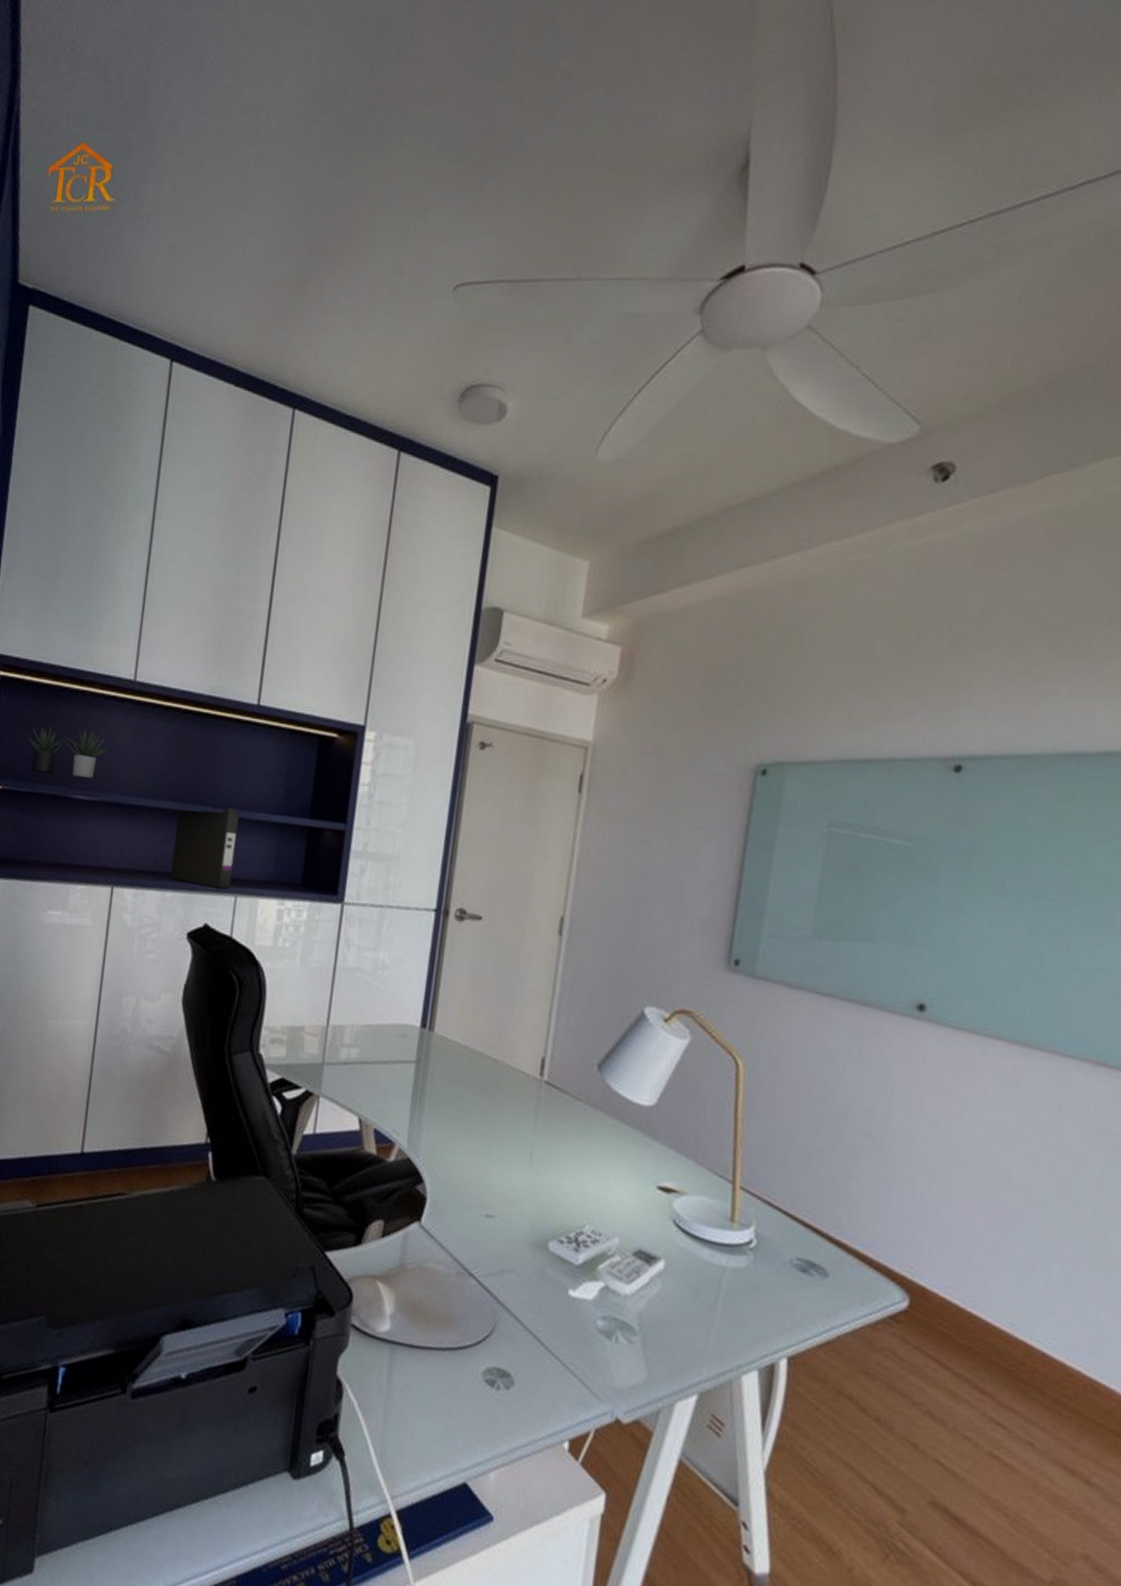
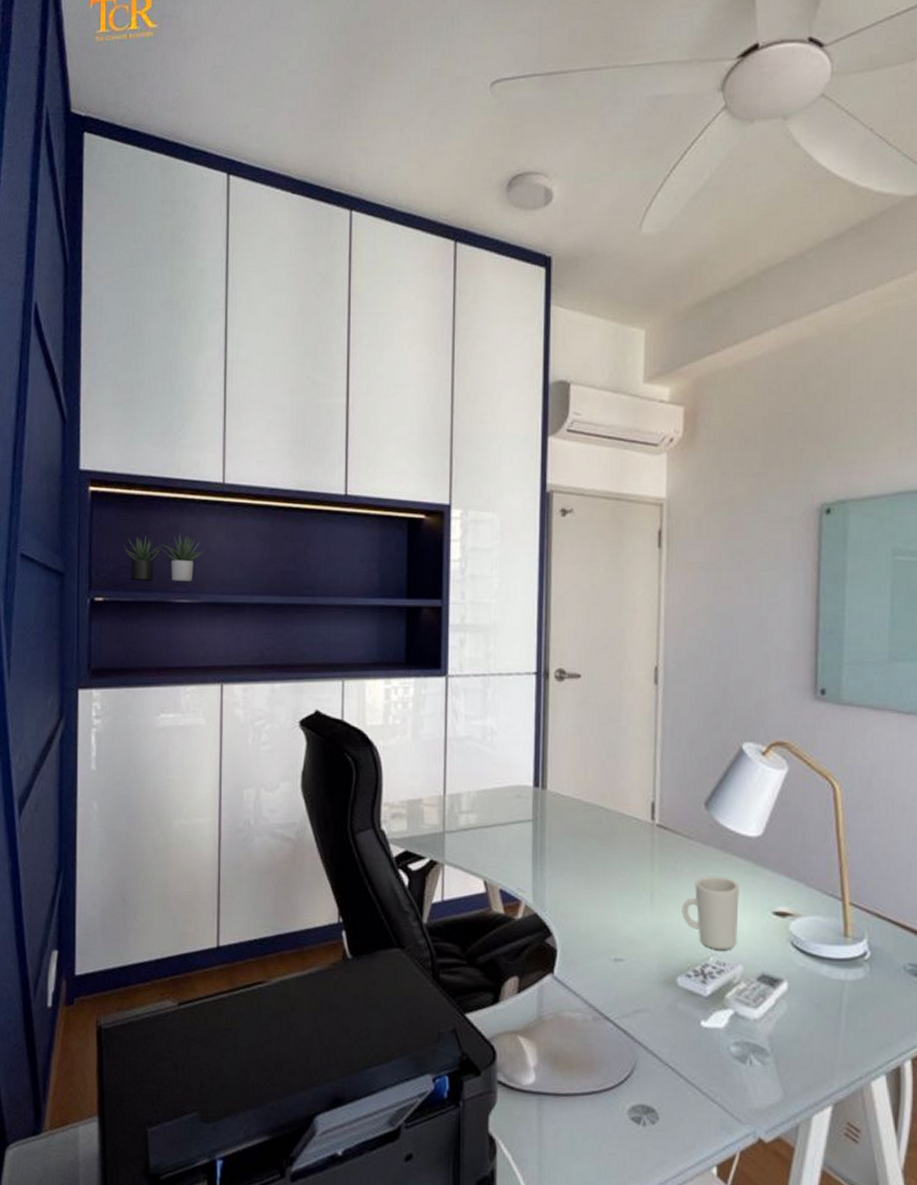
binder: present [170,802,240,890] -> none [277,595,339,675]
mug: none [561,1141,625,1220] -> present [682,876,739,951]

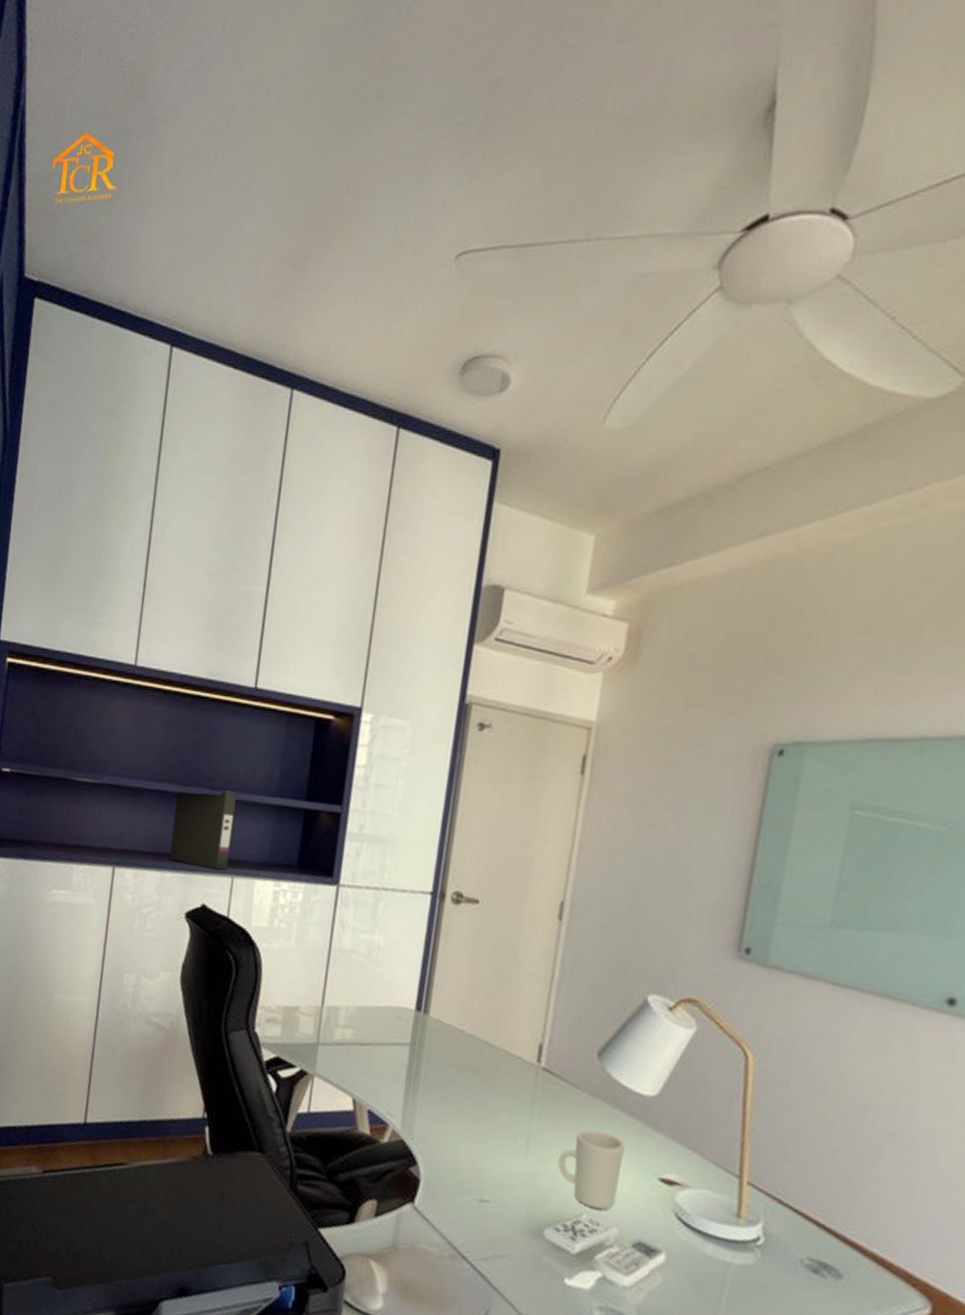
succulent plant: present [122,533,205,582] -> none [32,711,110,762]
binder: none [277,595,339,675] -> present [169,784,238,871]

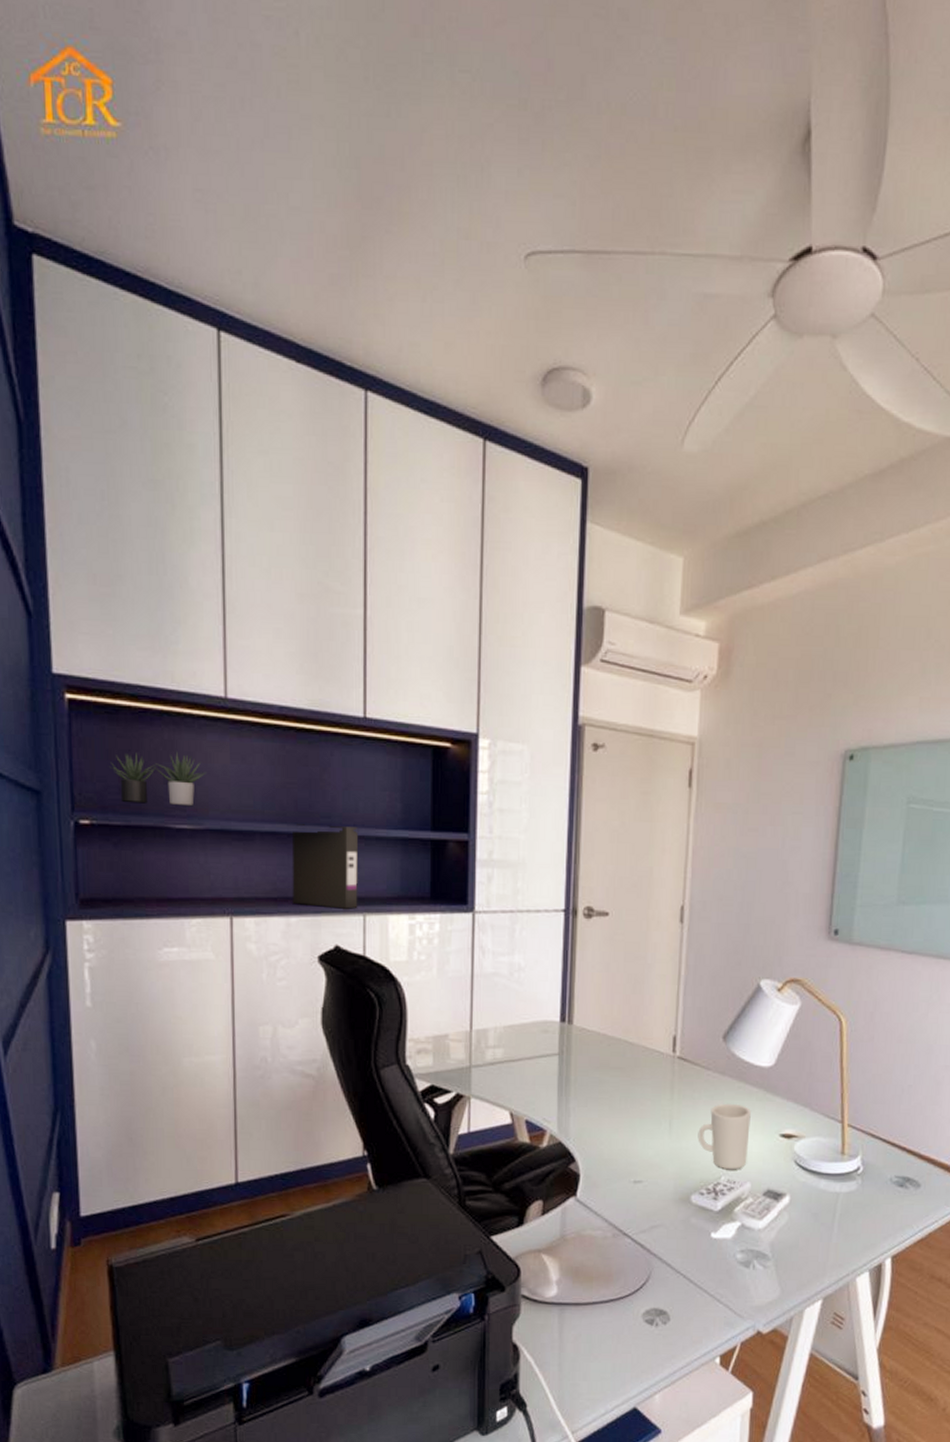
succulent plant: none [32,711,110,762] -> present [109,751,206,807]

